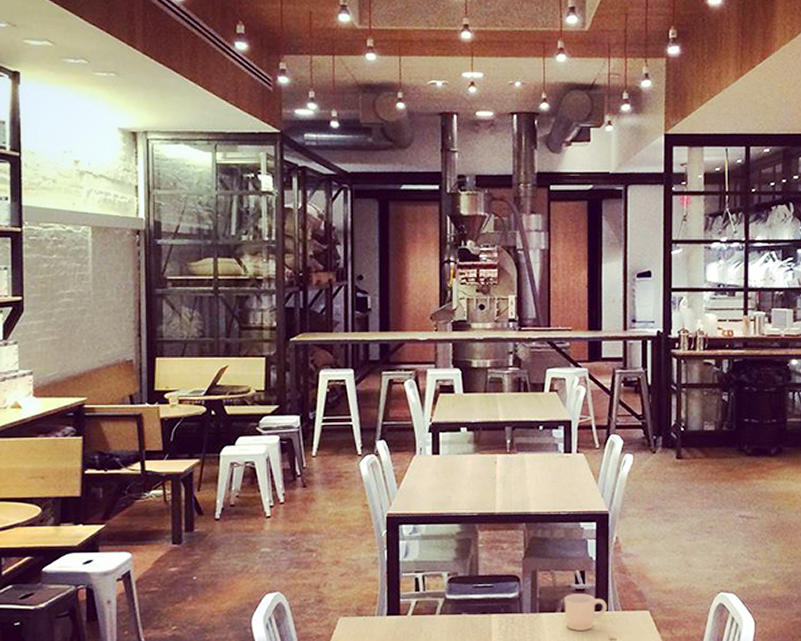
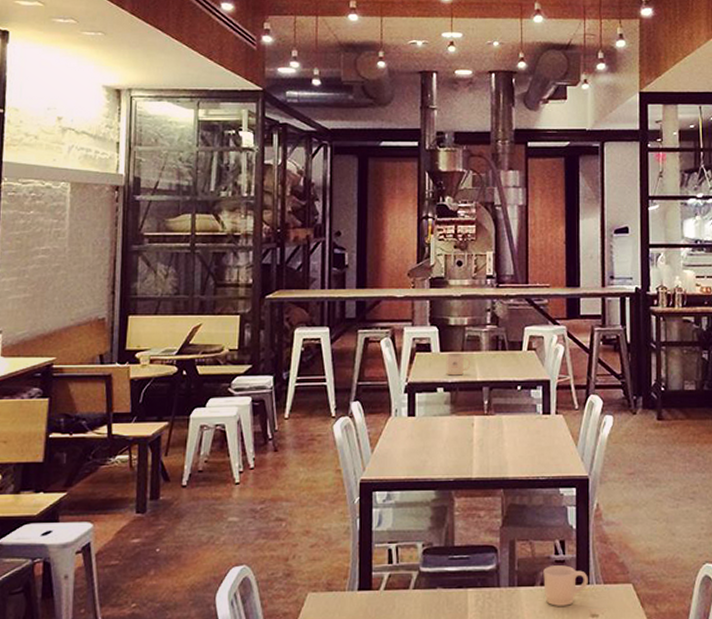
mug: none [469,394,494,416] -> present [446,352,471,376]

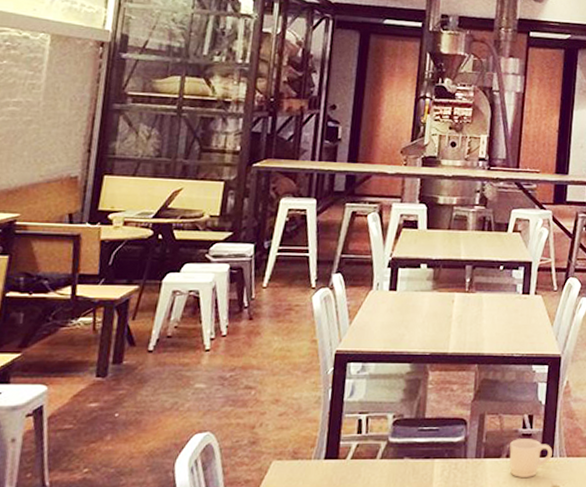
mug: present [446,352,471,376] -> none [431,230,457,253]

